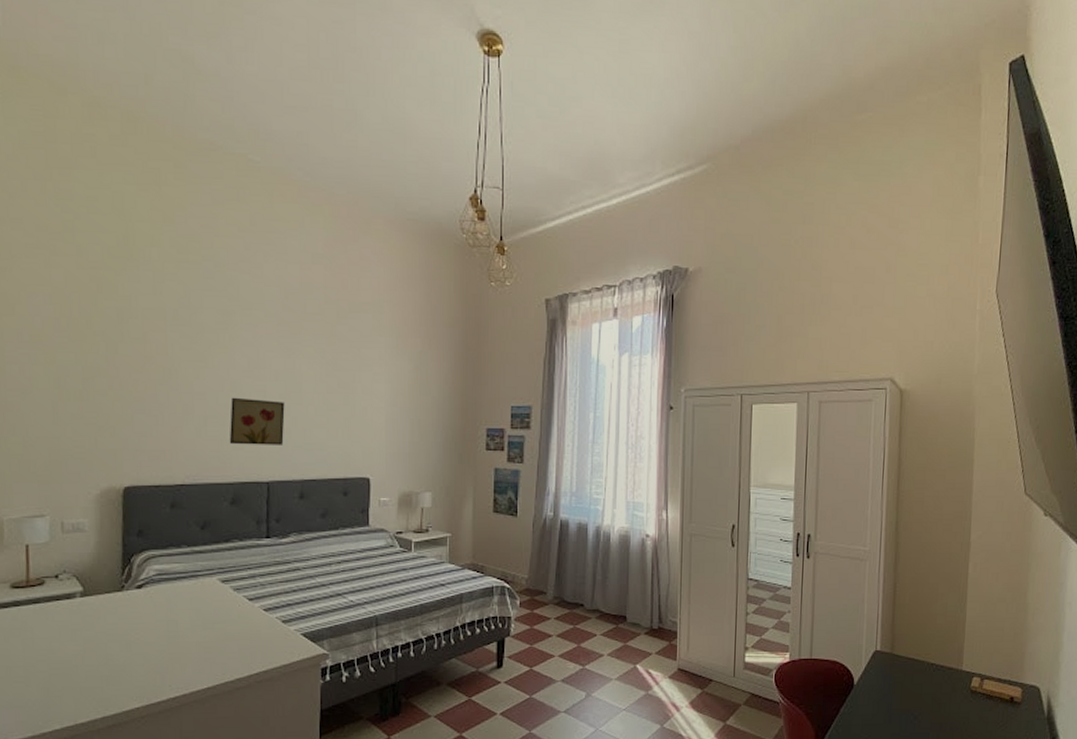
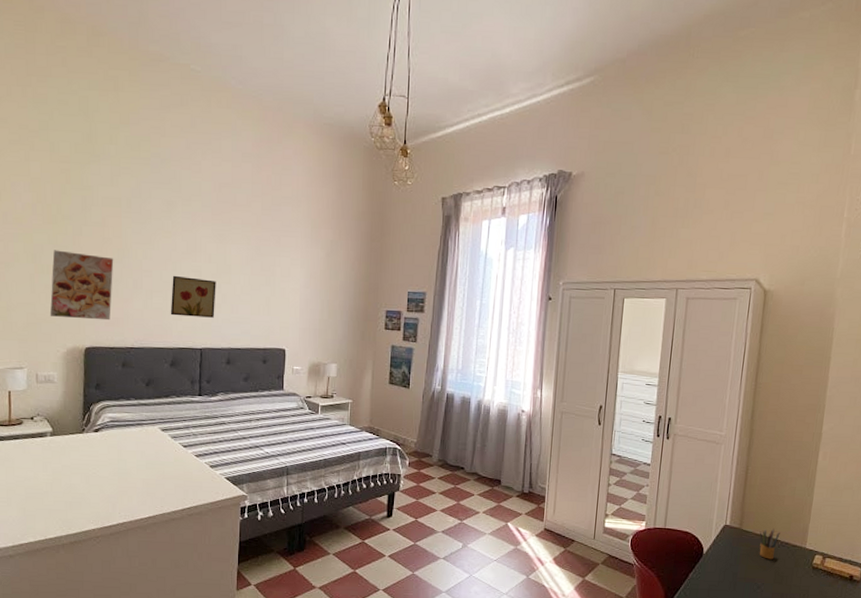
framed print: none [78,372,158,454] -> present [49,250,114,321]
pencil box: none [912,651,935,686] -> present [759,528,781,560]

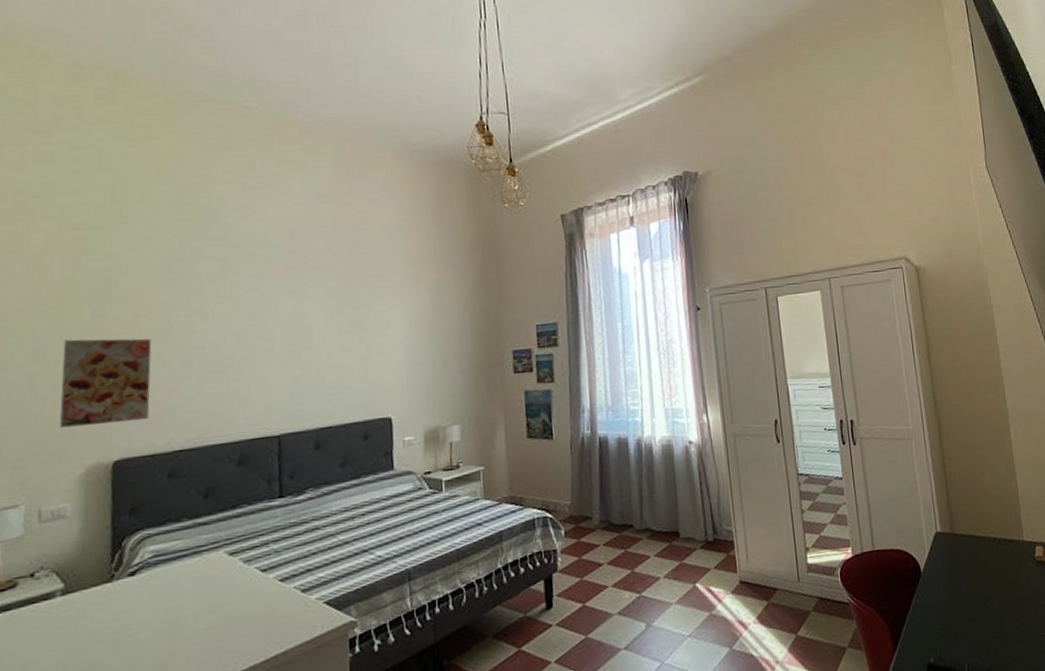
wall art: present [170,275,216,318] -> none [233,347,295,400]
pencil box: present [759,528,781,560] -> none [973,525,995,563]

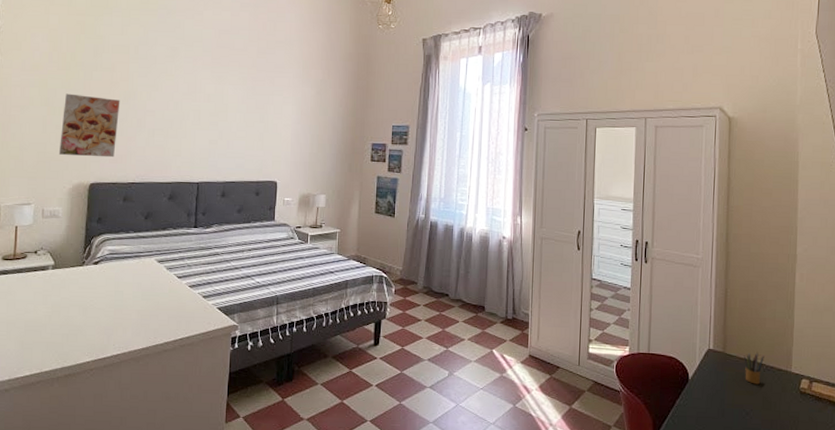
pencil box: none [973,525,995,563] -> present [743,352,765,384]

